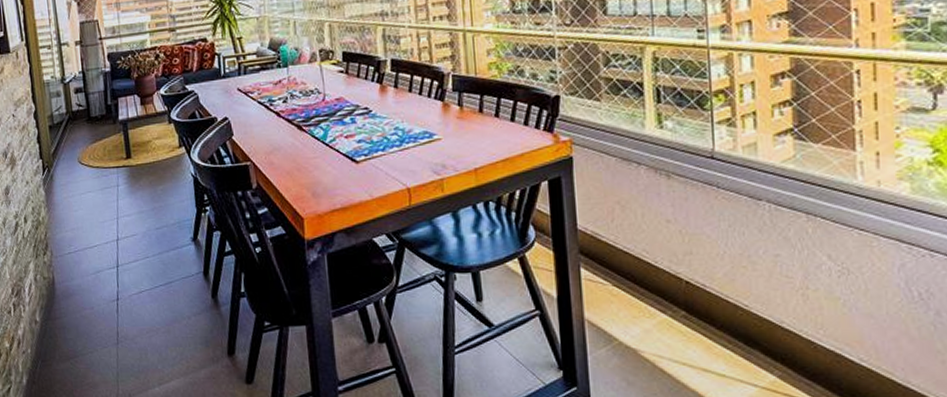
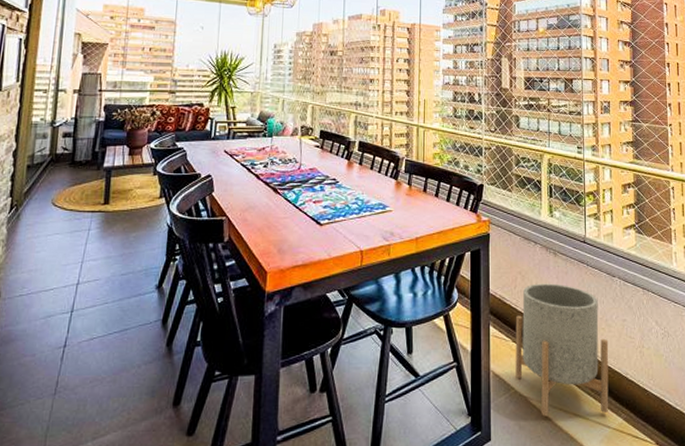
planter: none [615,213,755,372] -> present [515,283,609,417]

